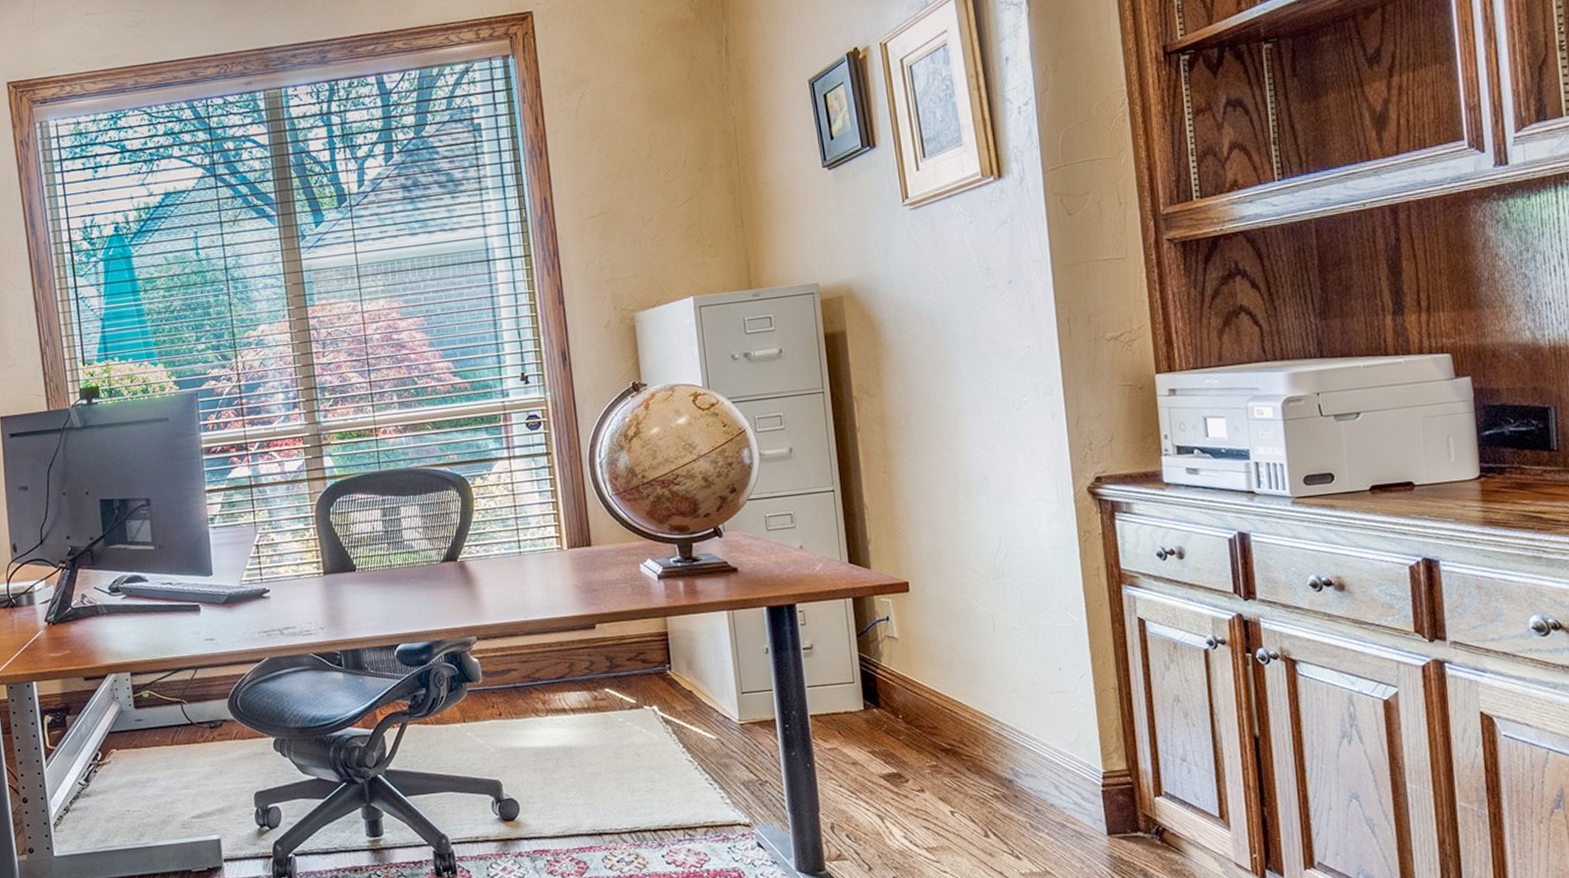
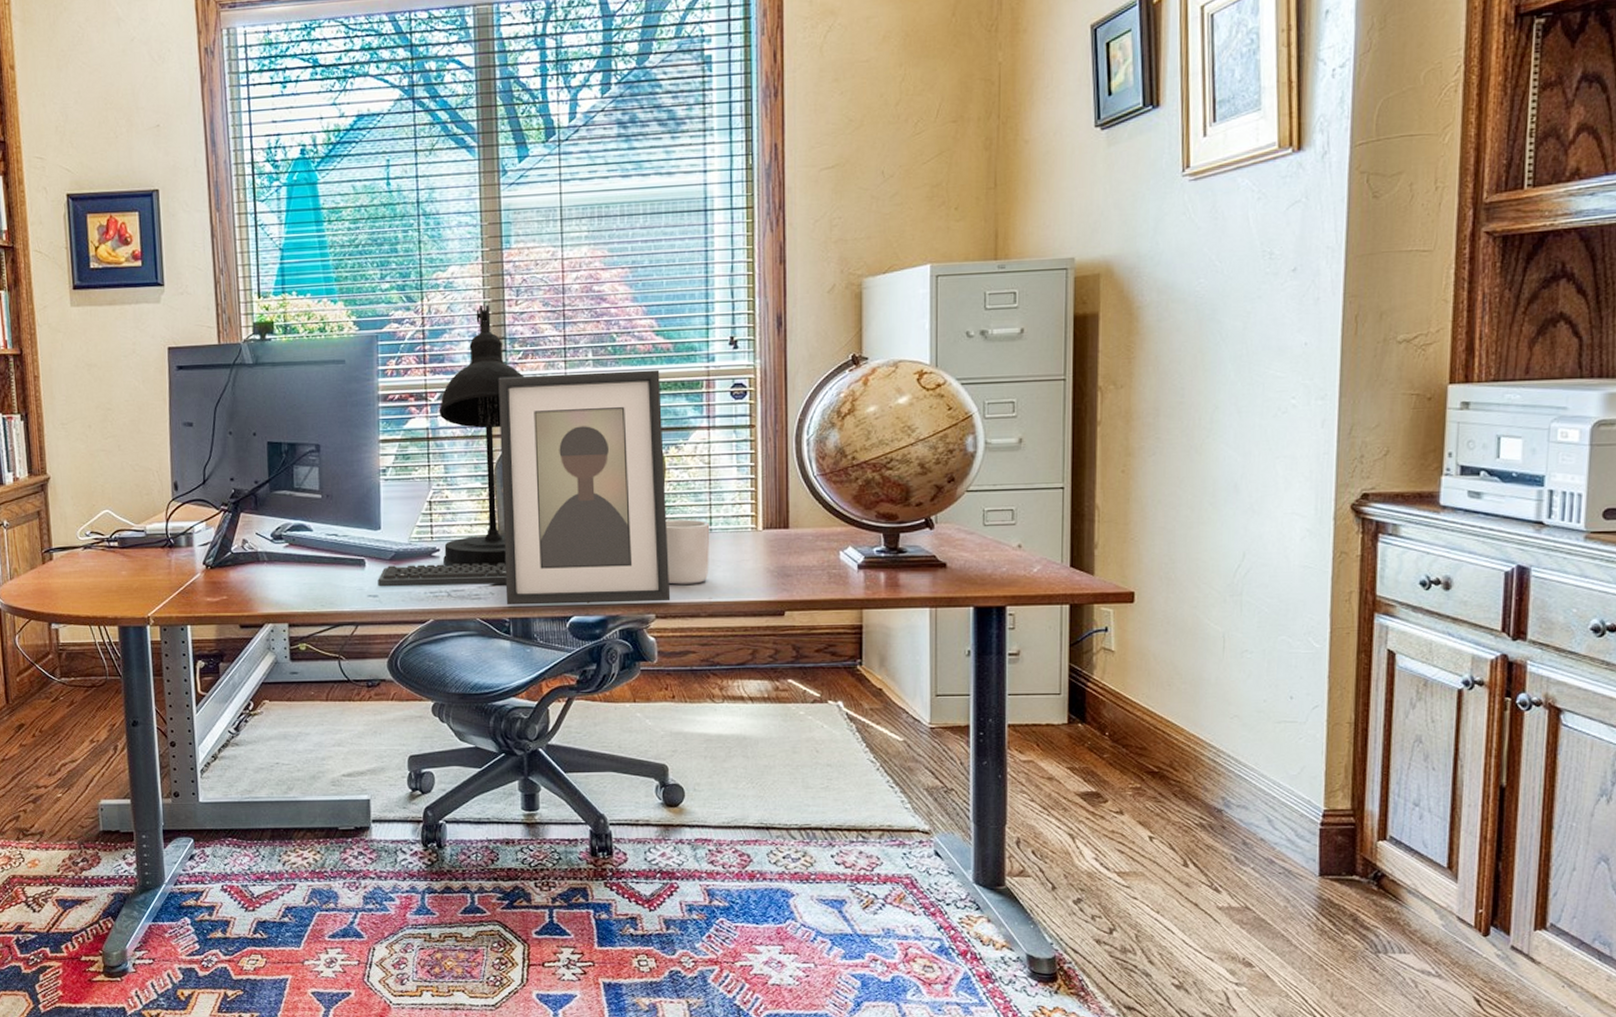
computer keyboard: none [213,598,335,631] -> present [378,562,507,587]
desk lamp: none [259,358,336,606] -> present [439,304,525,566]
picture frame: none [312,407,489,639] -> present [498,369,671,605]
mug: none [477,544,522,607] -> present [665,519,710,585]

